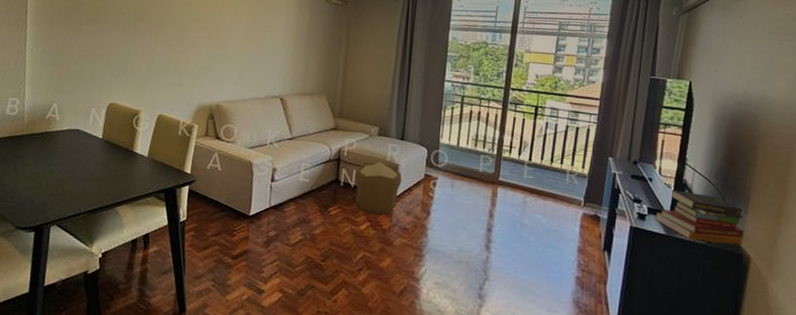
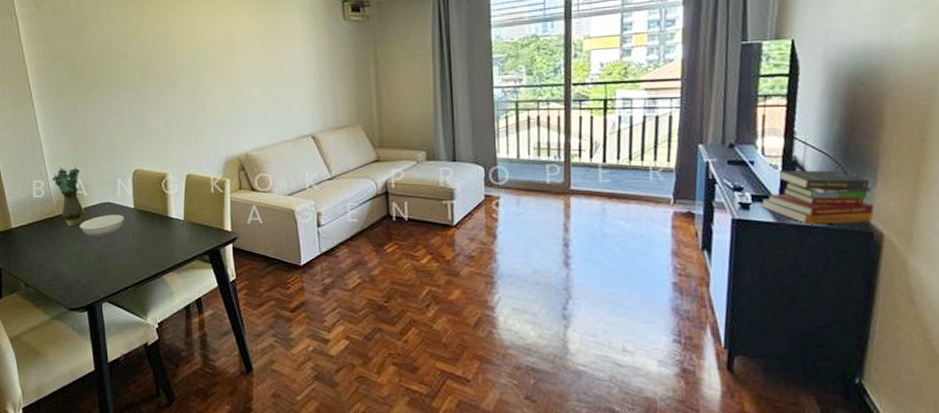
vase: none [28,89,58,147] -> present [52,166,85,226]
bowl: none [45,141,91,162] -> present [80,215,124,237]
pouf: present [355,161,402,215] -> none [407,188,460,246]

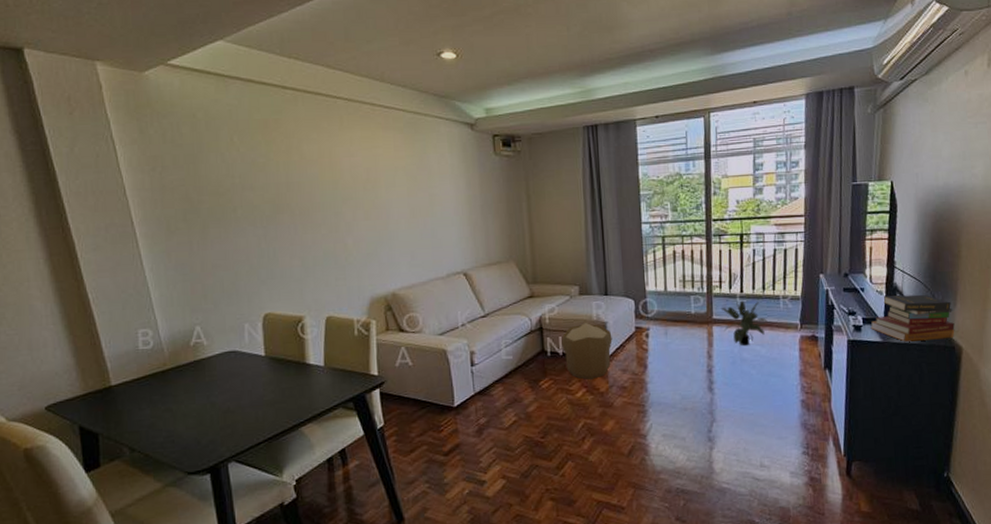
vase: present [52,166,85,226] -> none [163,311,205,379]
bowl: present [80,215,124,237] -> none [199,364,254,391]
pouf: none [407,188,460,246] -> present [561,322,613,380]
potted plant: none [579,171,634,219] -> present [720,300,768,345]

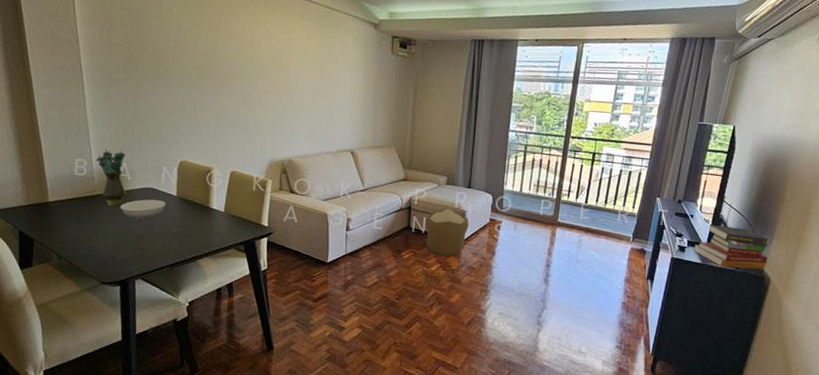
vase: none [163,311,205,379] -> present [96,149,127,206]
bowl: none [199,364,254,391] -> present [120,199,166,220]
potted plant: present [720,300,768,345] -> none [565,209,605,249]

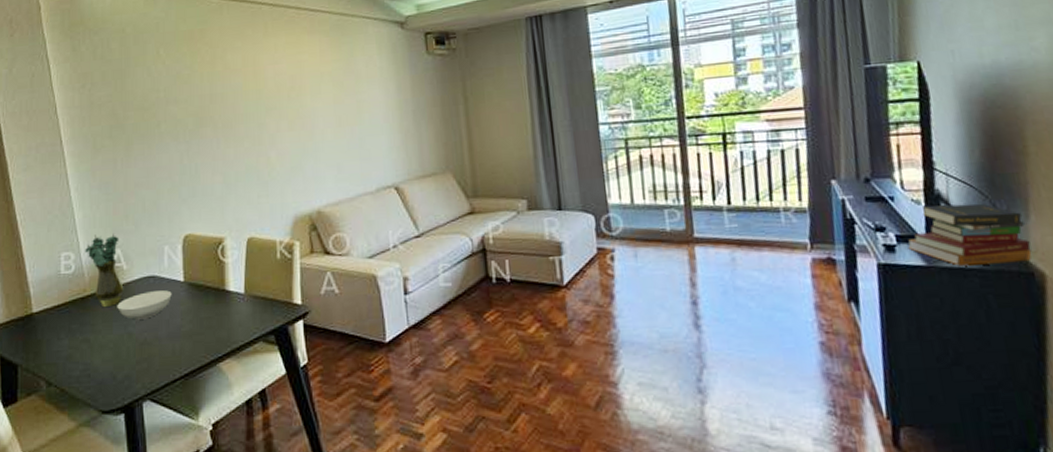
pouf: present [425,208,469,257] -> none [508,242,570,312]

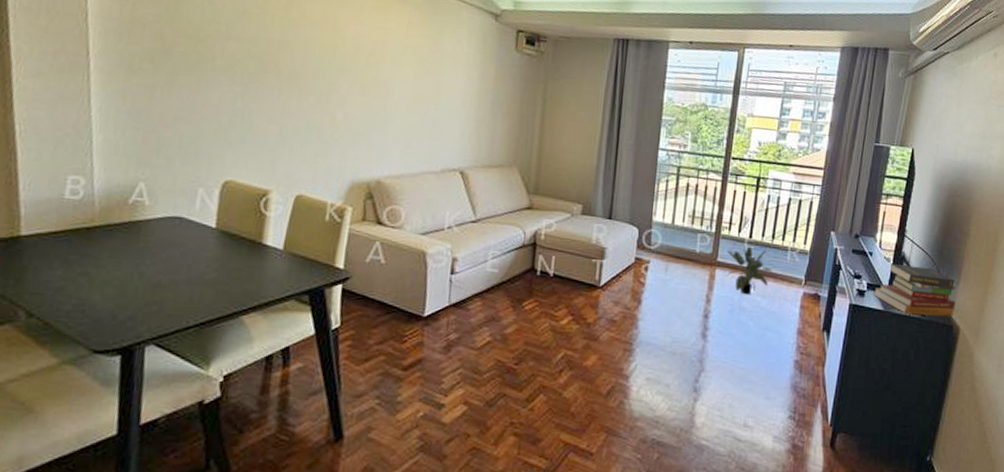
vase: present [85,233,124,307] -> none [99,162,145,242]
bowl: present [117,290,172,320] -> none [130,232,200,261]
potted plant: none [703,214,766,271] -> present [726,246,773,294]

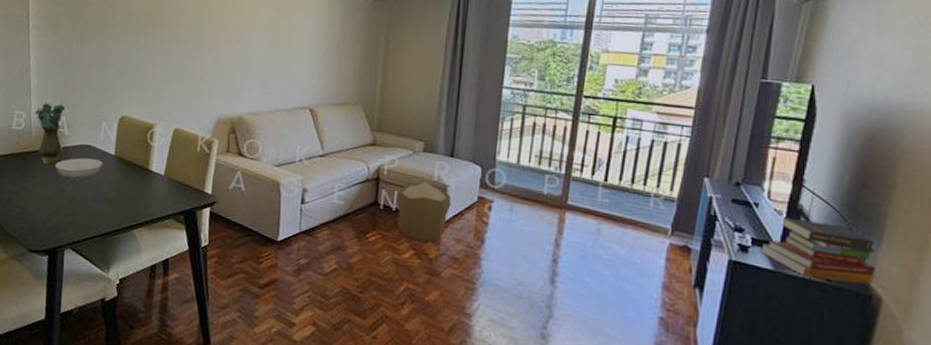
vase: none [99,162,145,242] -> present [35,100,66,164]
bowl: none [130,232,200,261] -> present [55,157,103,181]
pouf: none [554,244,610,307] -> present [396,181,452,243]
potted plant: present [726,246,773,294] -> none [578,189,632,241]

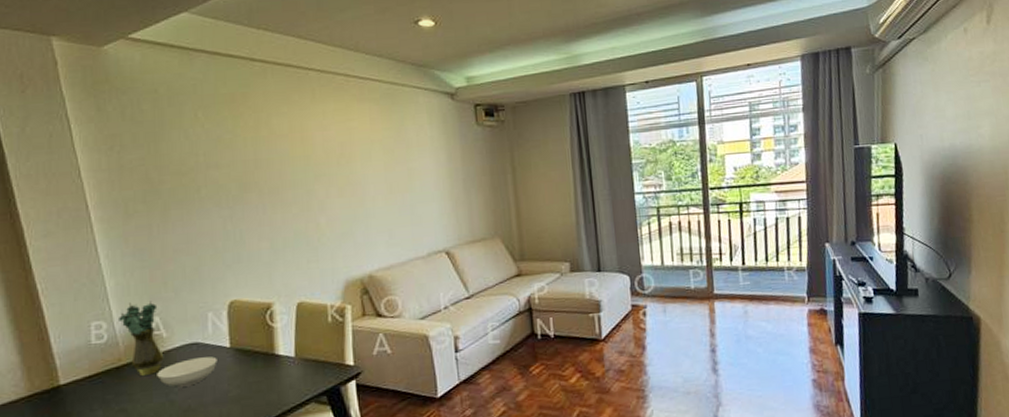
pouf: present [396,181,452,243] -> none [552,301,608,364]
books: present [760,216,875,285] -> none [882,262,972,313]

